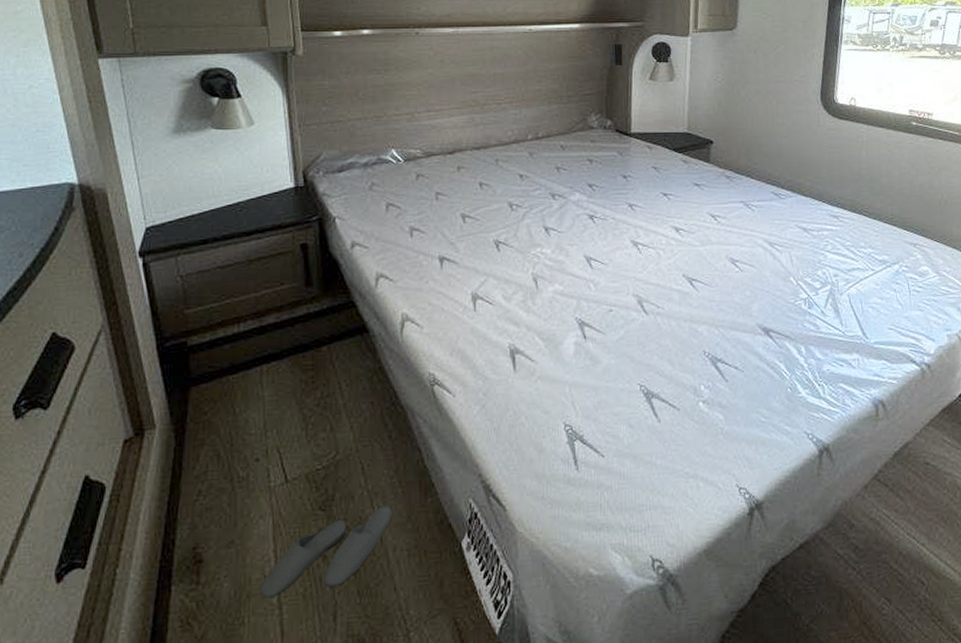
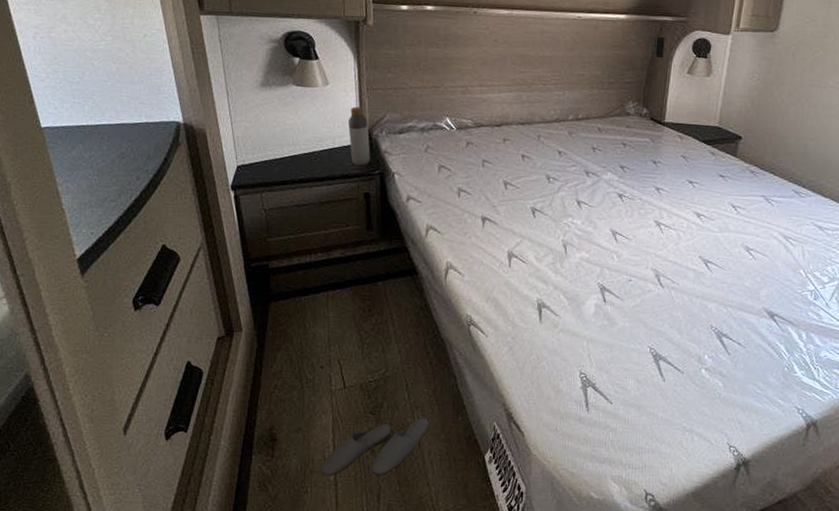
bottle: none [278,146,306,213] -> present [347,106,370,166]

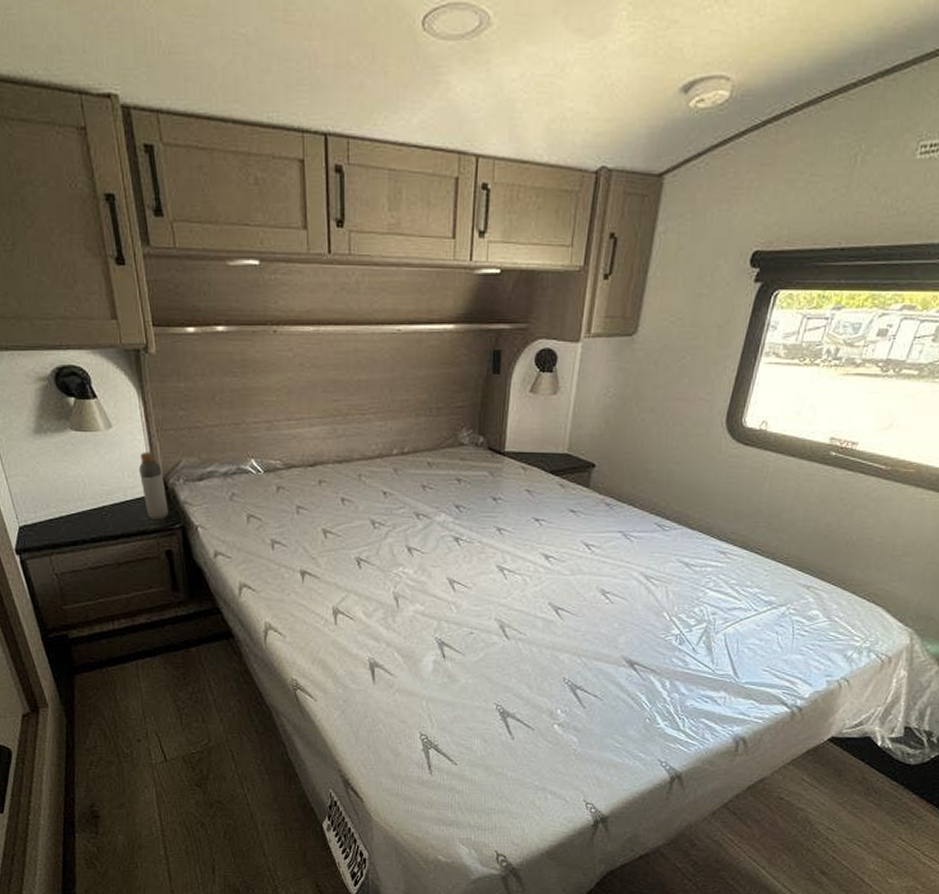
slippers: present [320,417,429,476] -> none [148,788,260,851]

